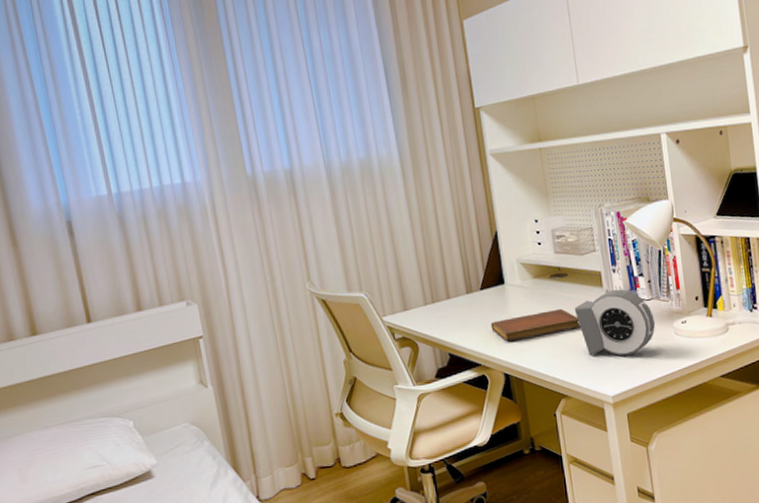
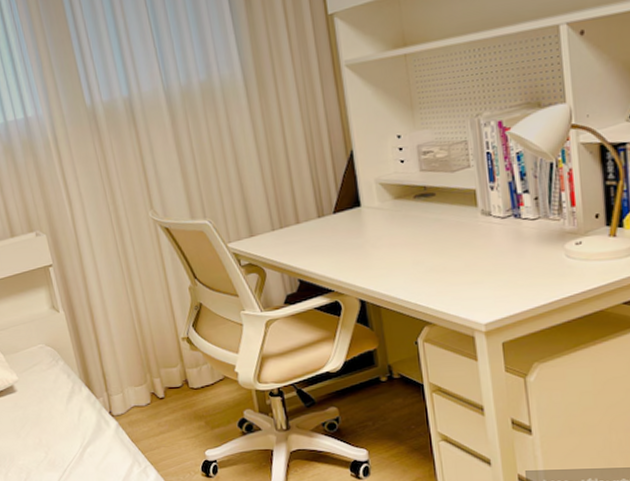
notebook: present [490,308,581,342] -> none [345,231,449,267]
alarm clock: present [574,289,656,356] -> none [442,208,542,282]

